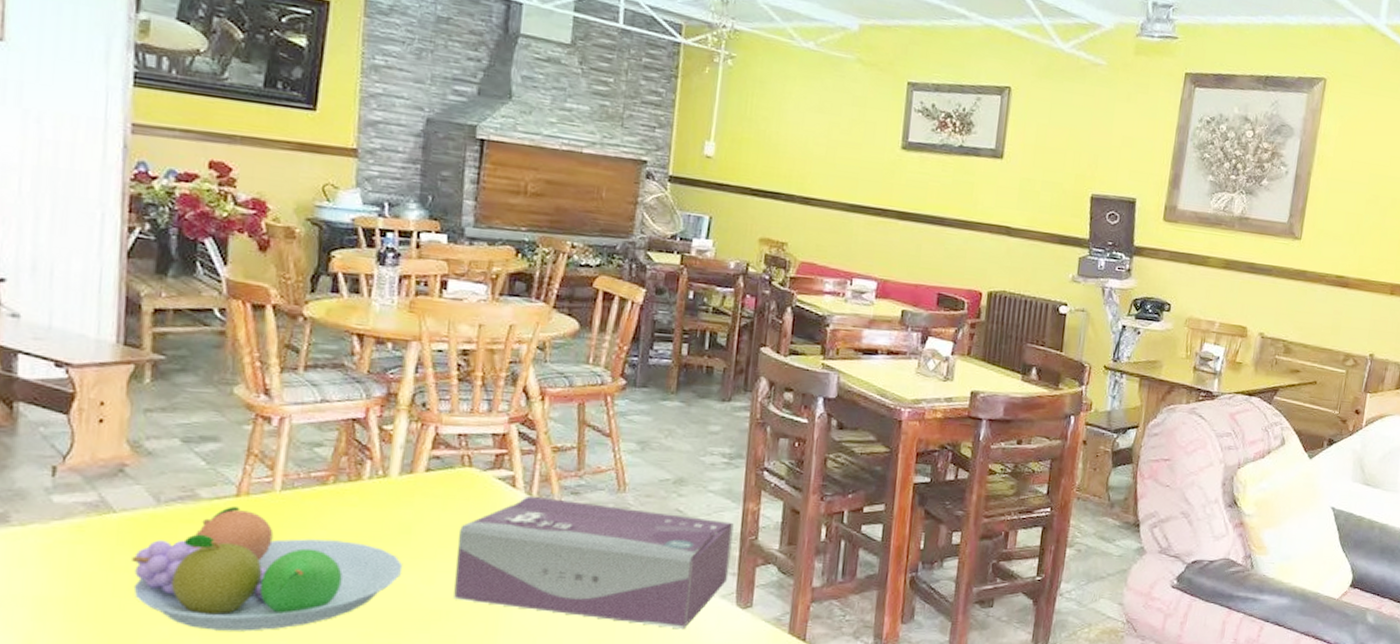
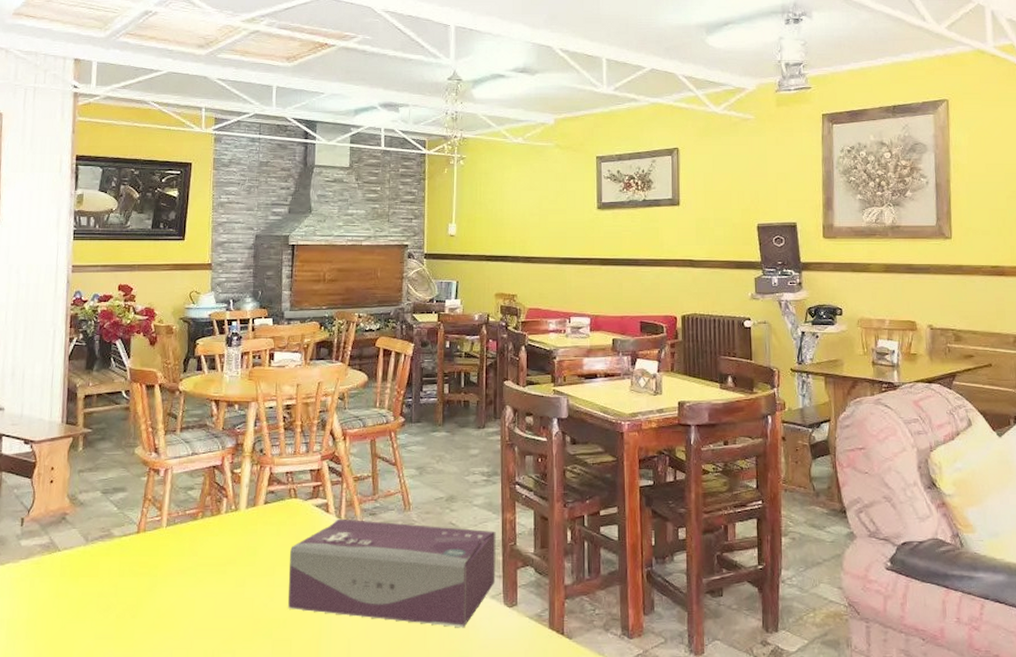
fruit bowl: present [132,506,403,631] -> none [70,541,251,642]

